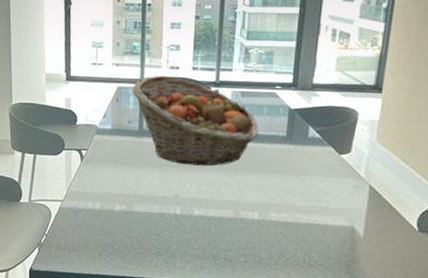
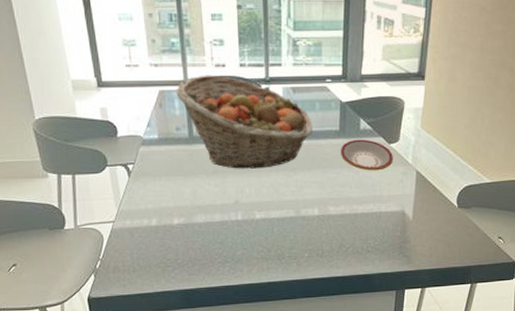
plate: none [285,146,343,181] -> present [340,139,393,171]

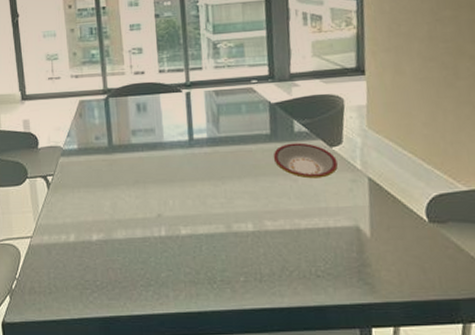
fruit basket: present [176,75,313,169] -> none [95,82,240,179]

